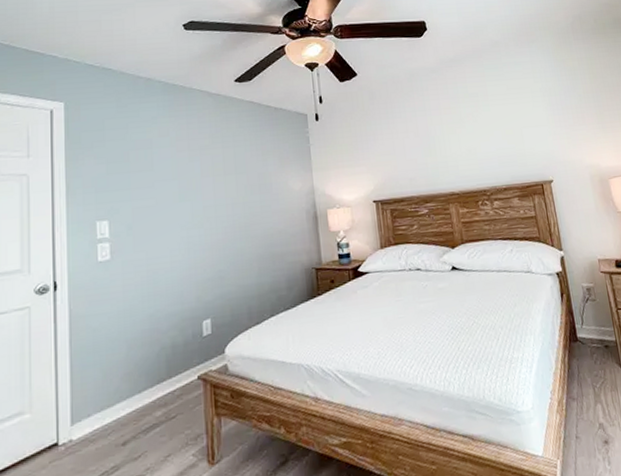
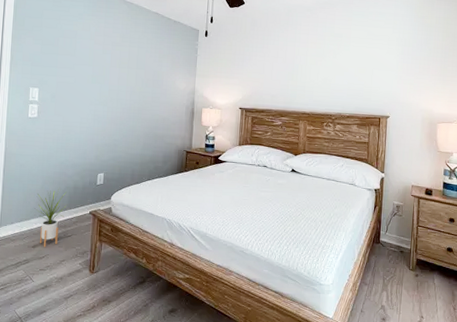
house plant: none [119,353,165,442] -> present [34,189,67,248]

